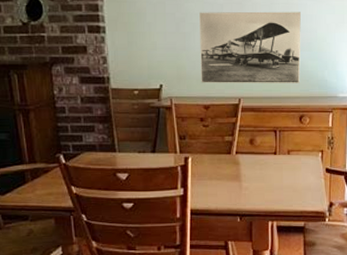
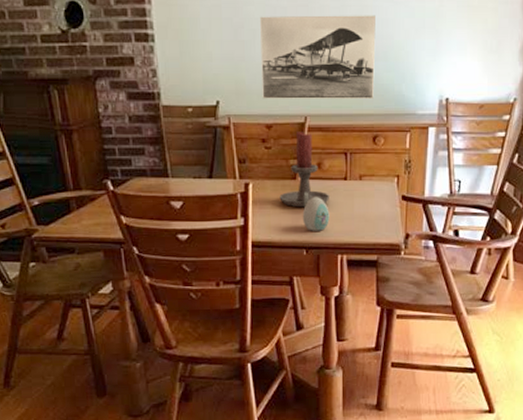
candle holder: none [216,112,262,179] -> present [279,131,330,208]
decorative egg: none [236,169,261,200] -> present [302,197,330,231]

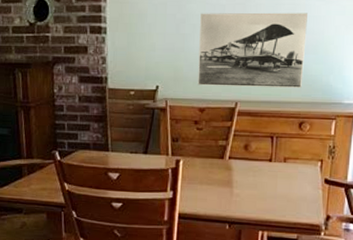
candle holder: present [279,131,330,208] -> none [207,115,255,185]
decorative egg: present [302,197,330,231] -> none [227,176,253,208]

